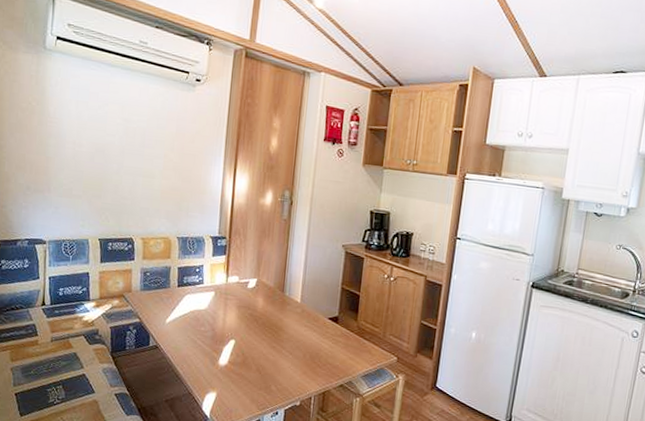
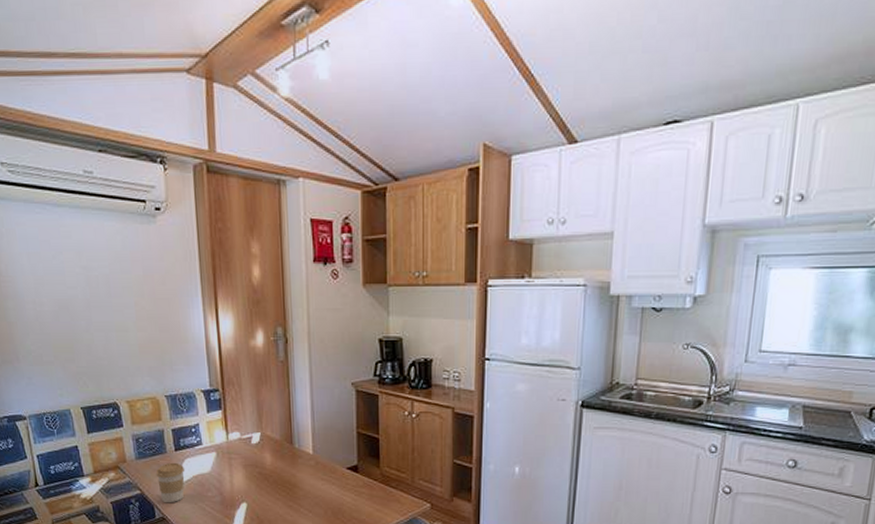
coffee cup: none [156,296,184,333] -> present [155,462,185,503]

